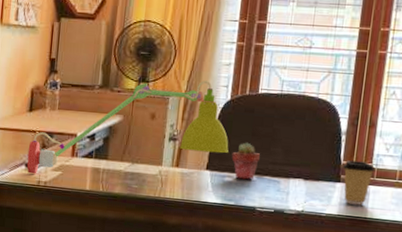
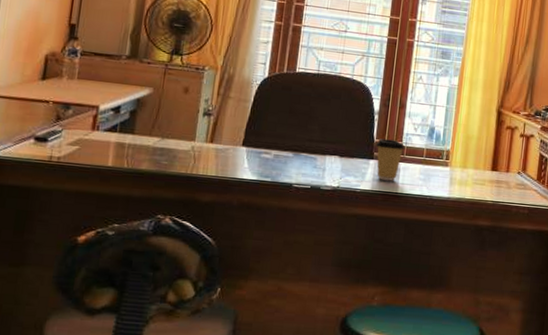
desk lamp: present [26,80,229,174] -> none [36,55,266,149]
potted succulent: present [231,142,261,180] -> none [268,119,298,157]

